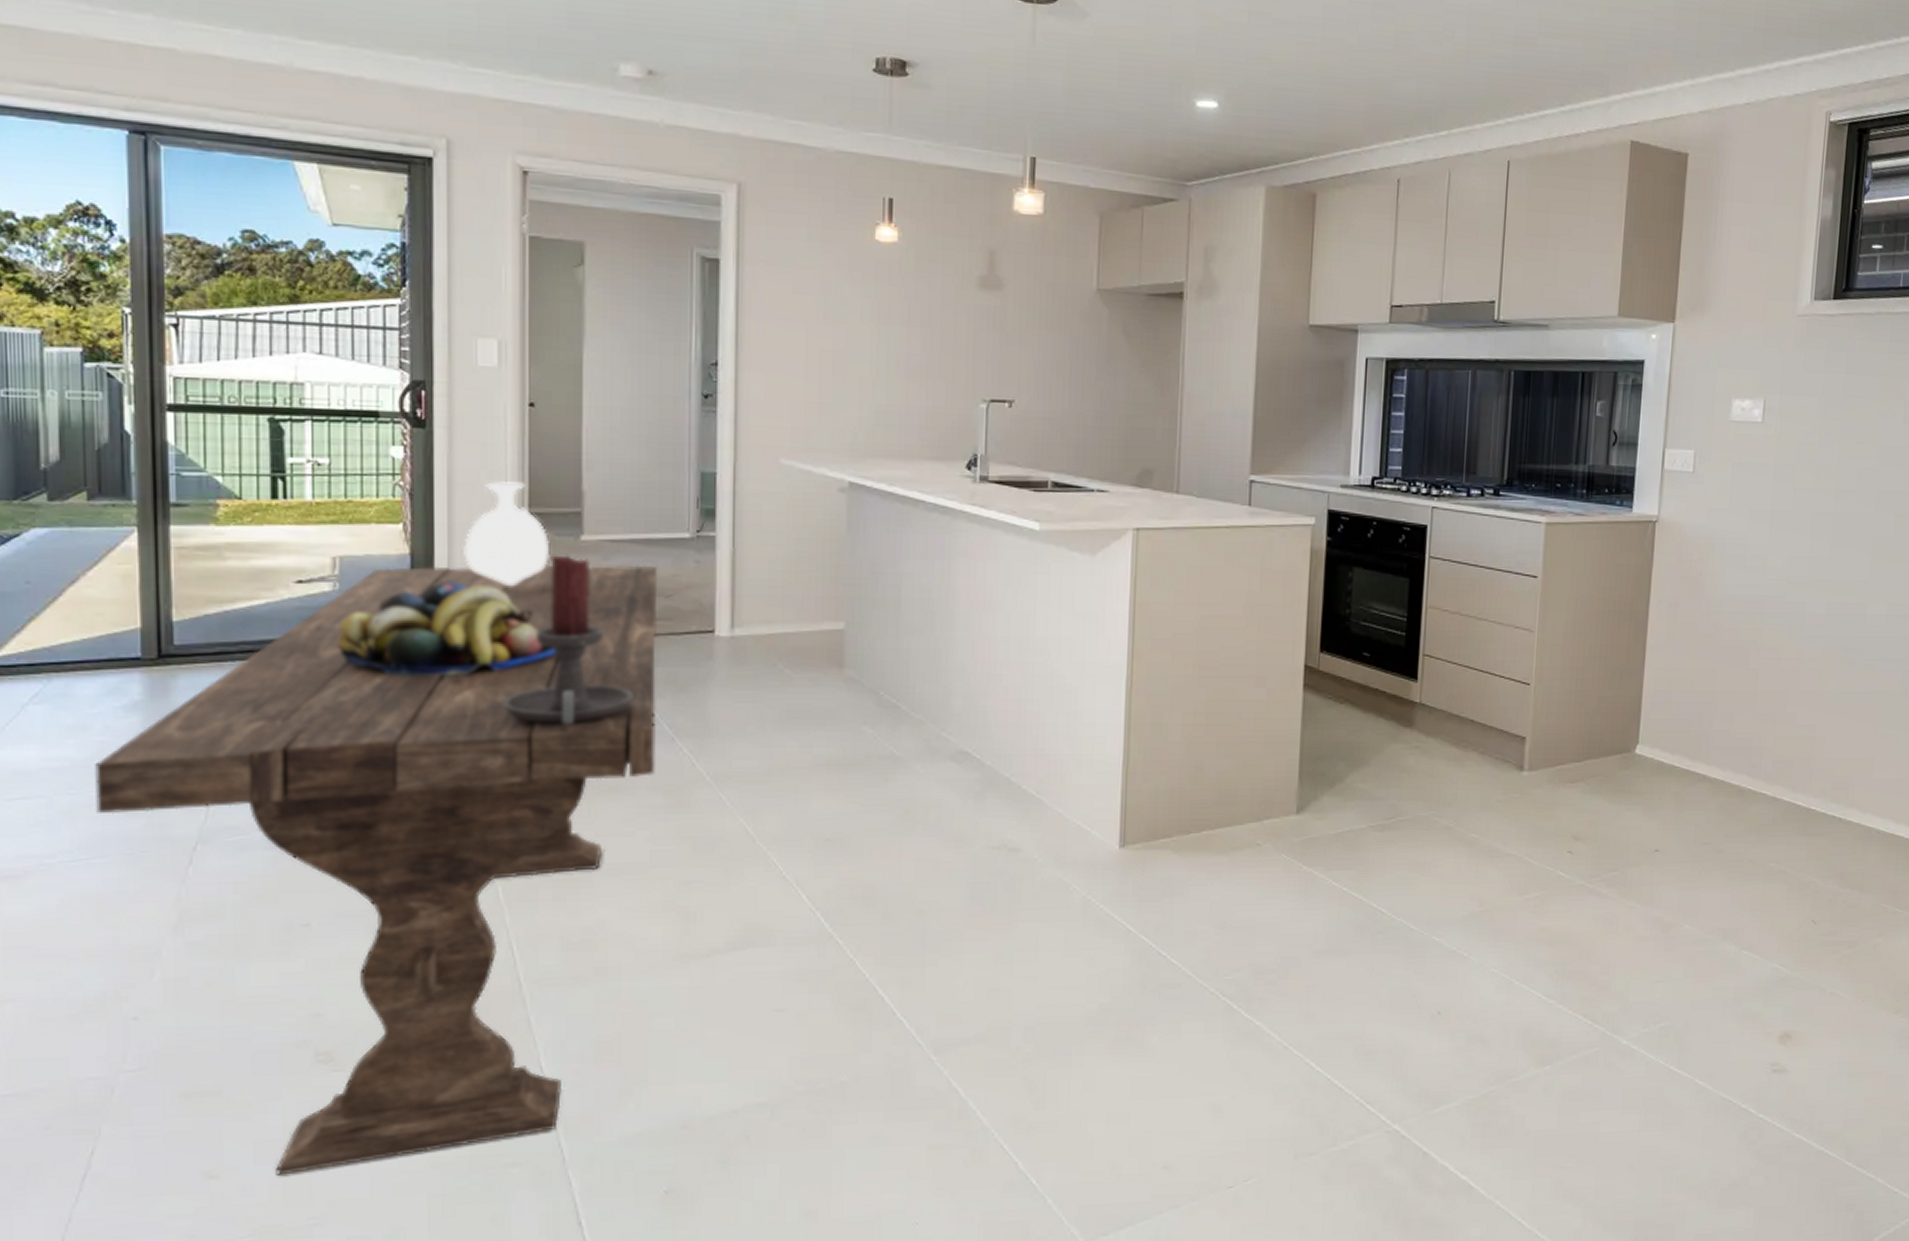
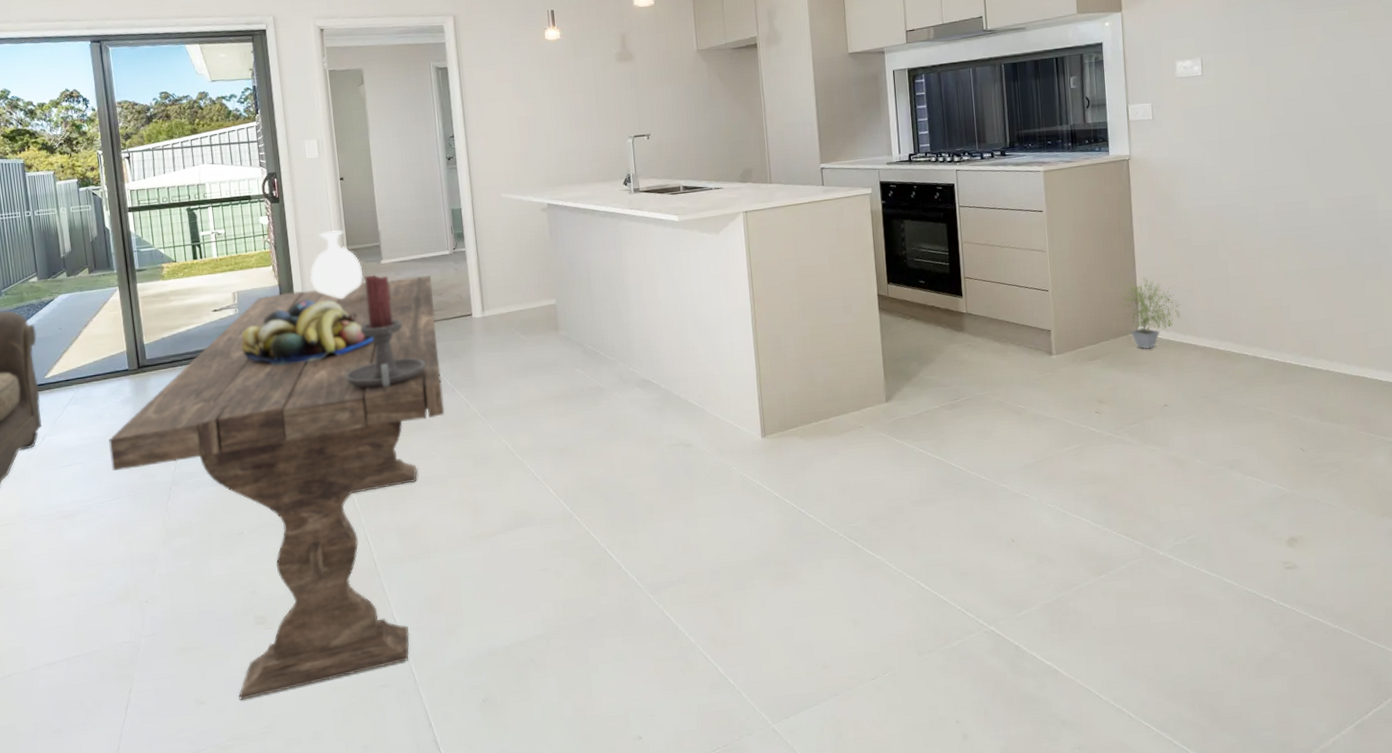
potted plant: none [1618,680,1694,775] -> present [1120,278,1181,349]

